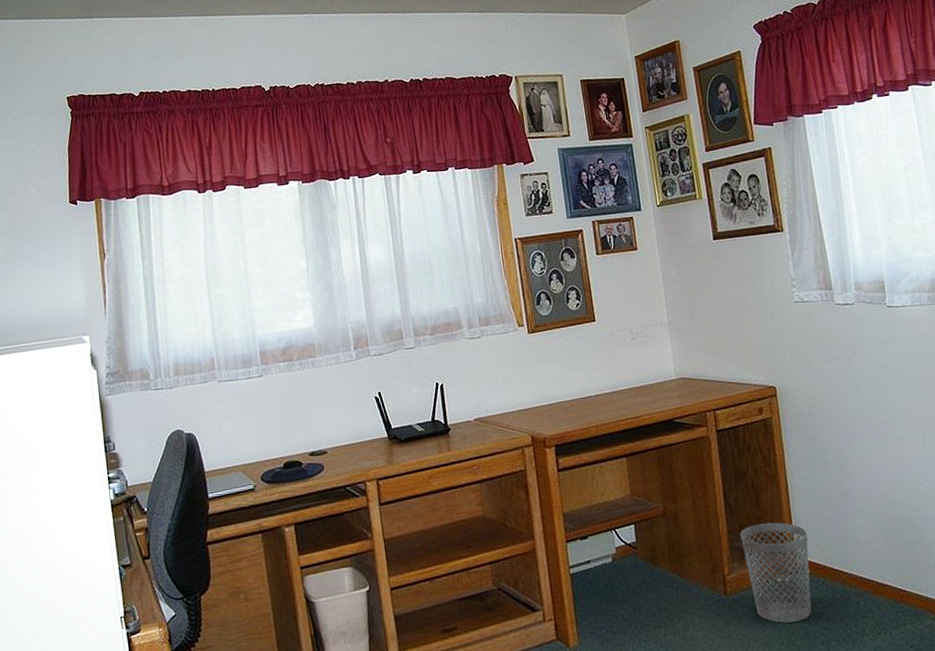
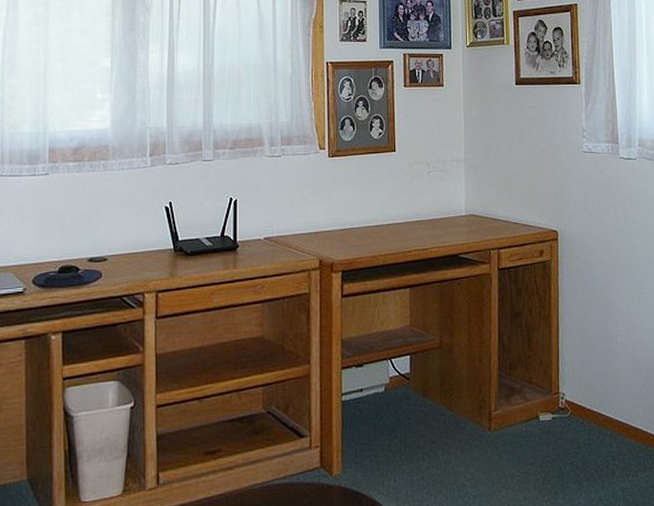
wastebasket: present [740,522,812,623] -> none [509,362,572,461]

